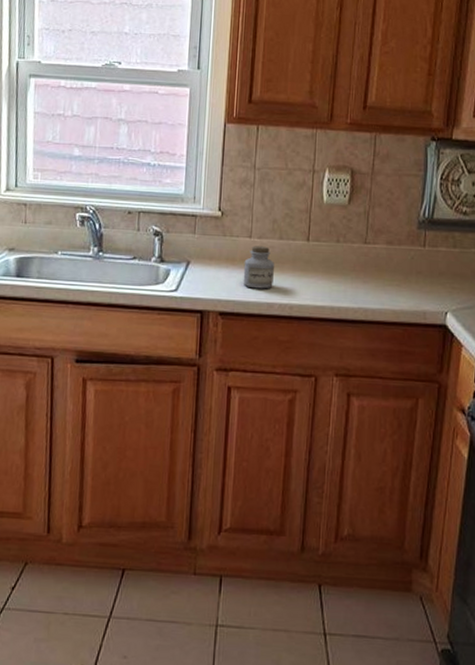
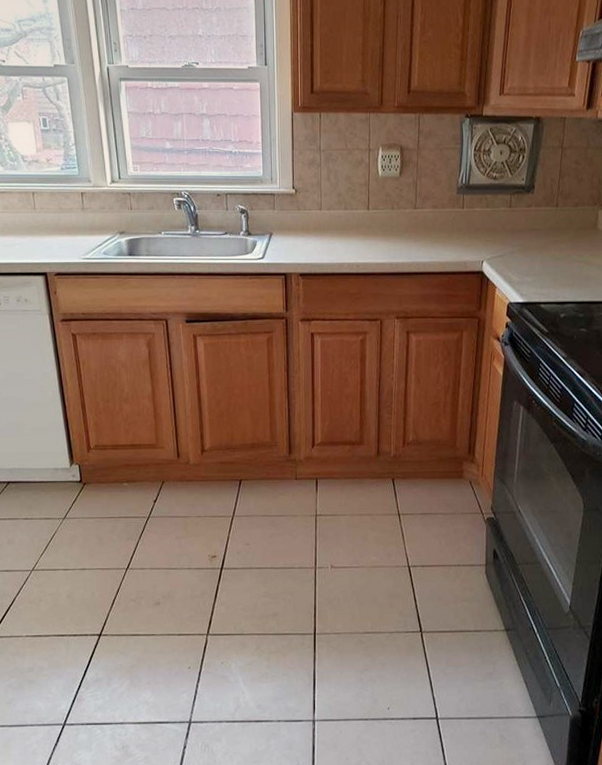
jar: present [243,246,274,289] -> none [317,216,342,252]

